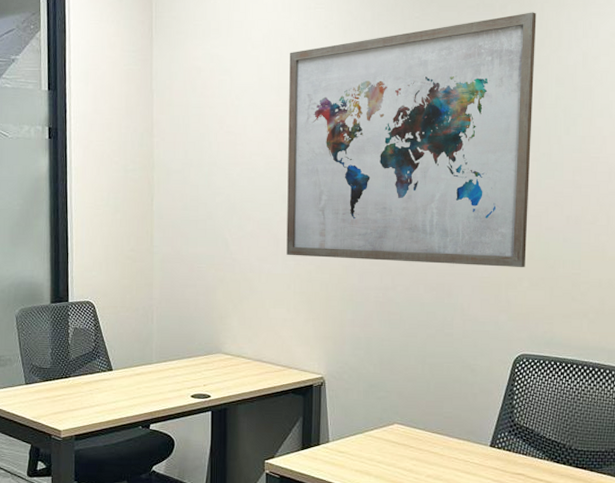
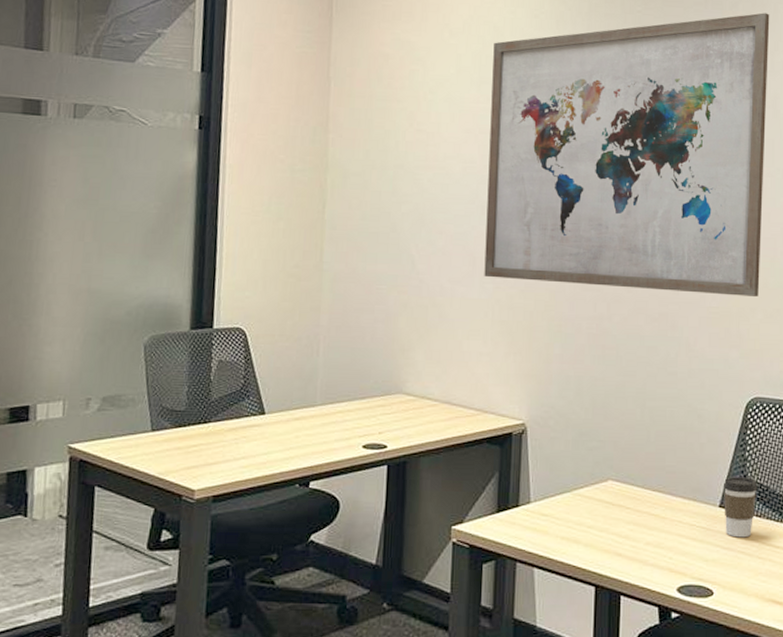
coffee cup: none [493,421,524,472] -> present [723,477,758,538]

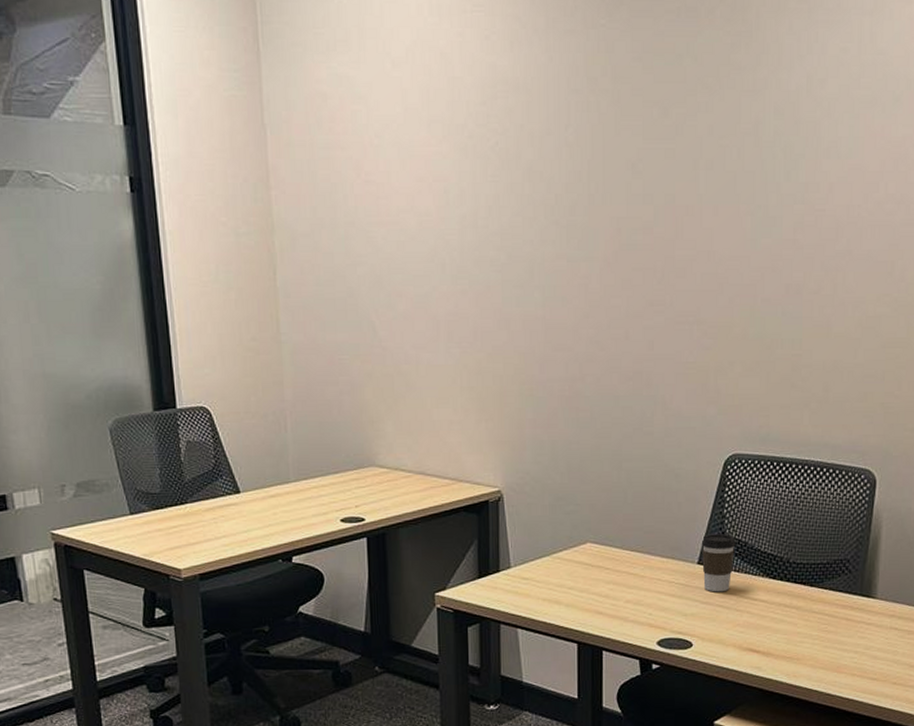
wall art: present [484,13,770,297] -> none [442,19,751,349]

